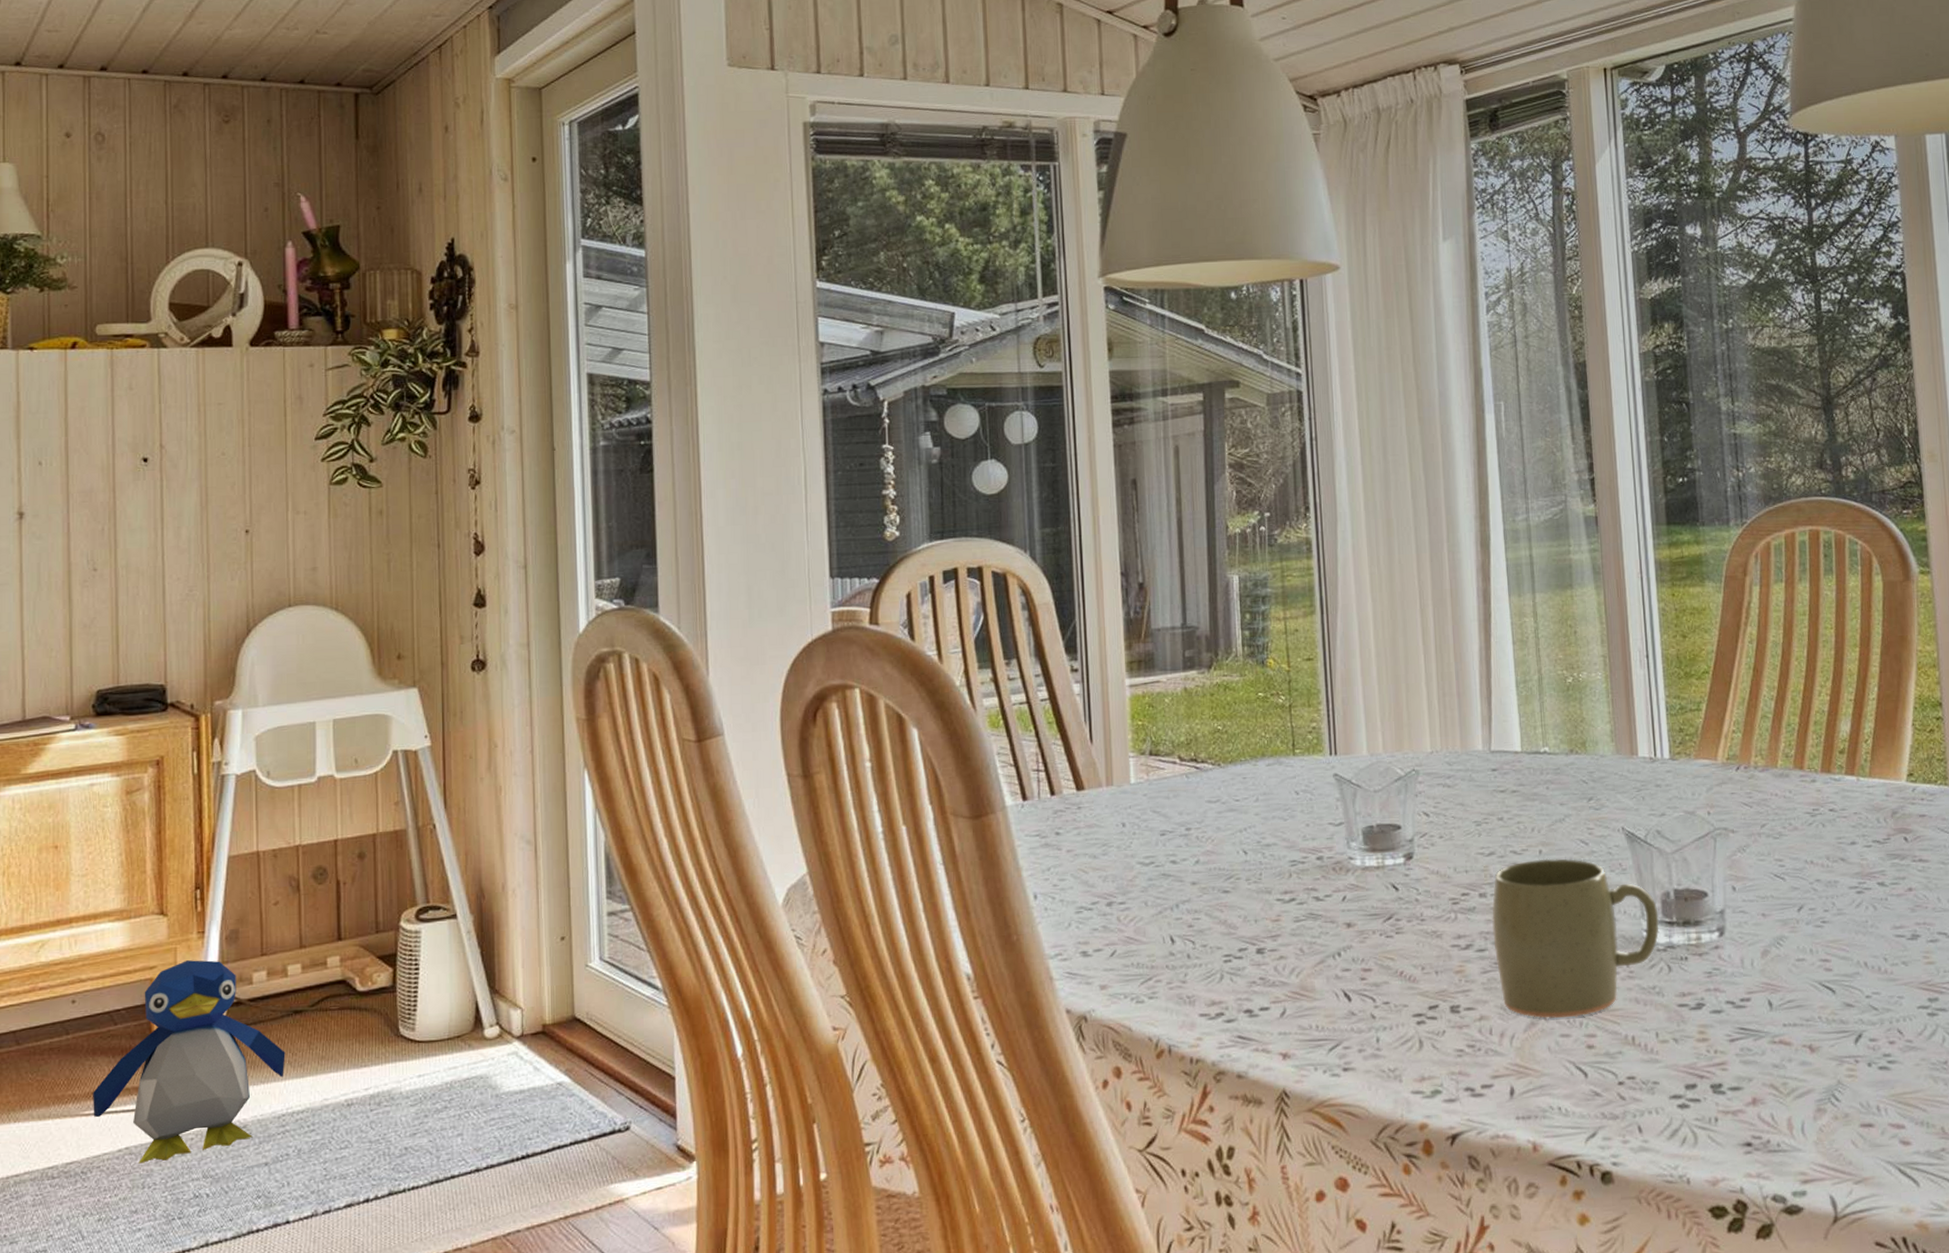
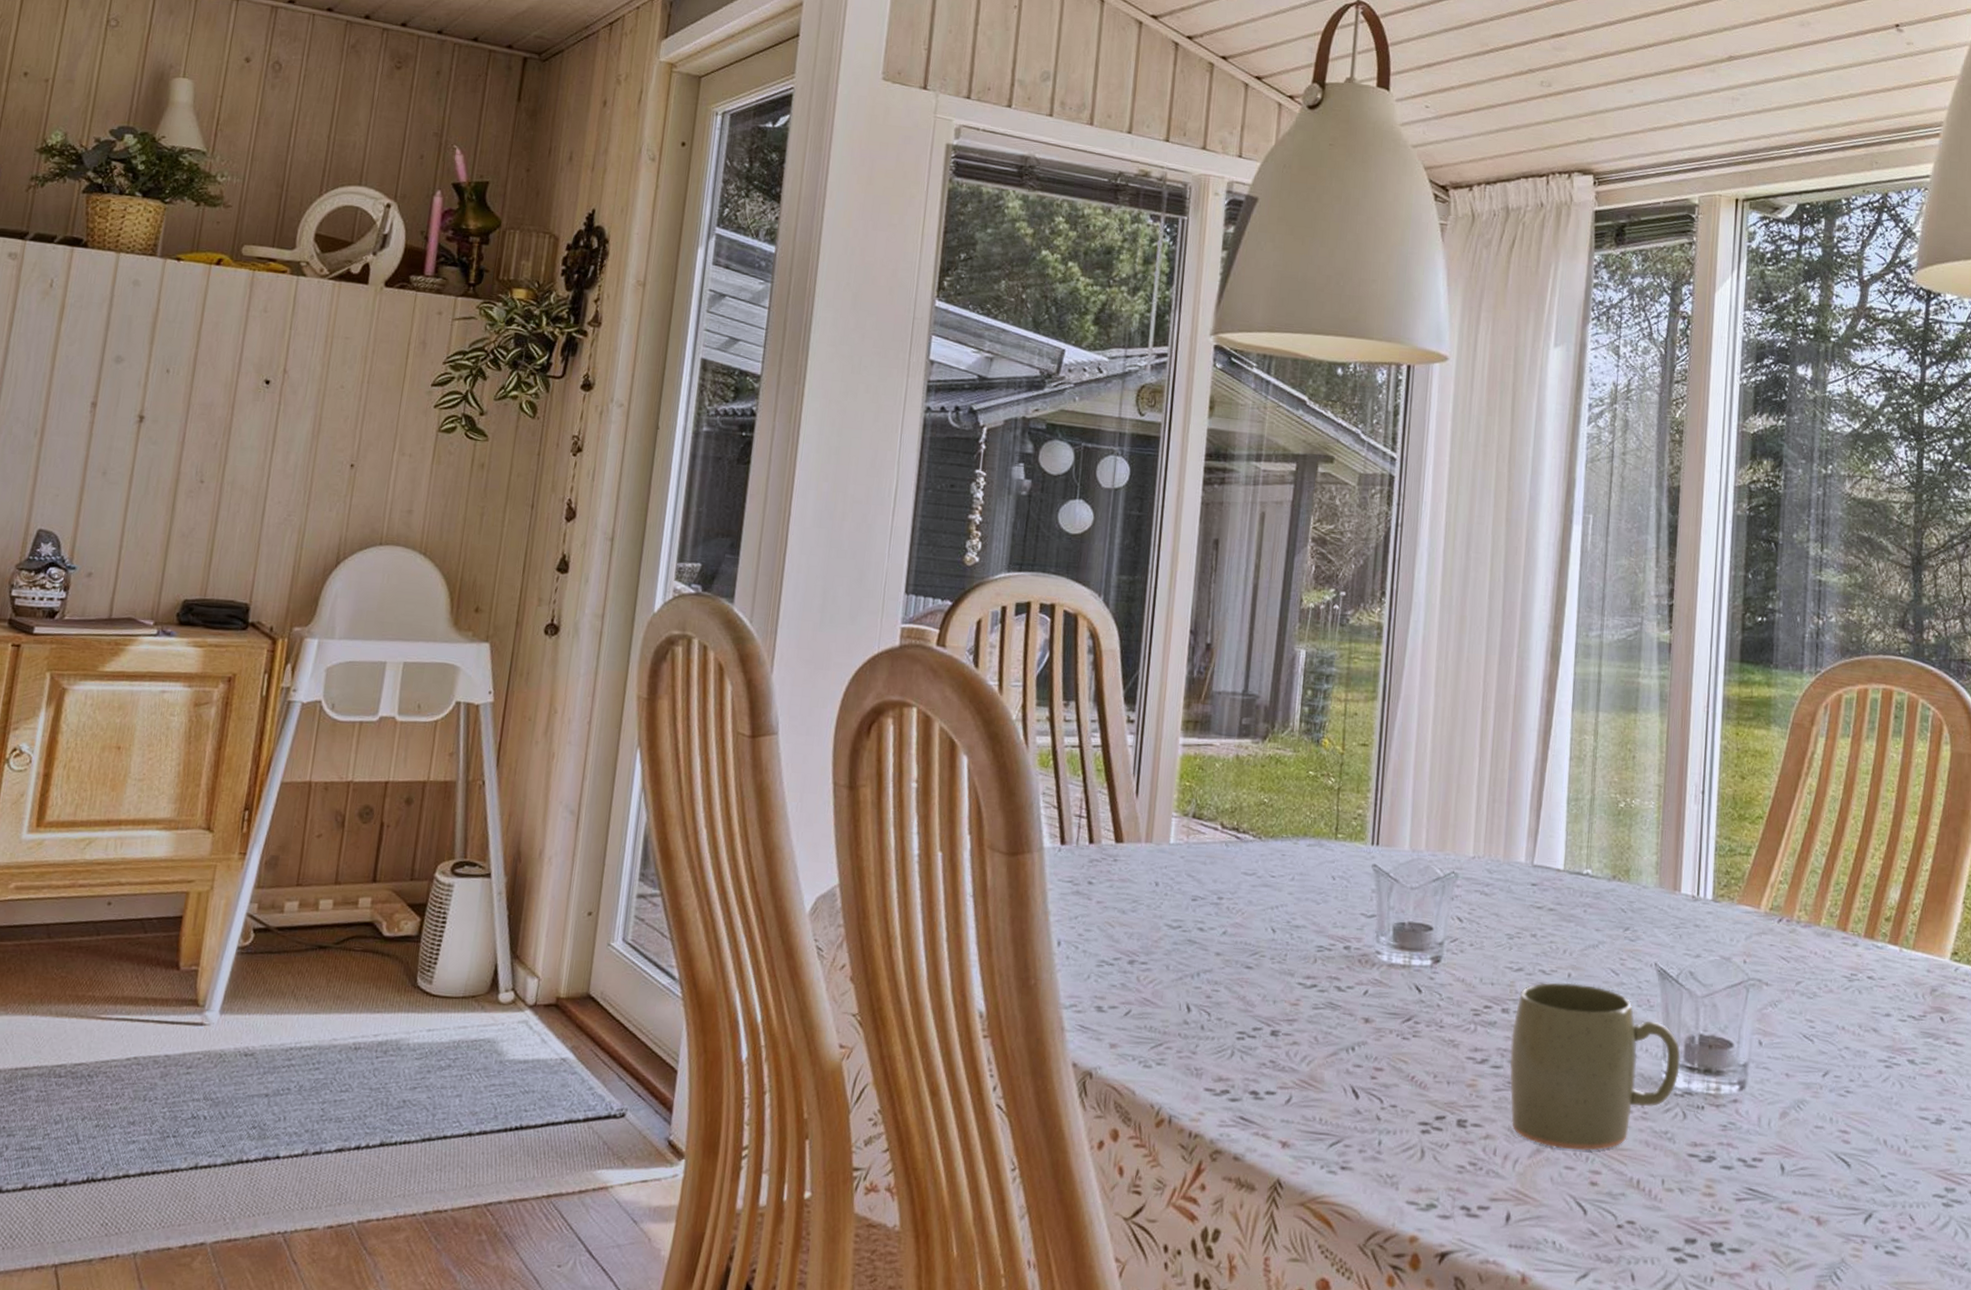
toy: present [93,960,286,1164] -> none [109,879,304,1076]

